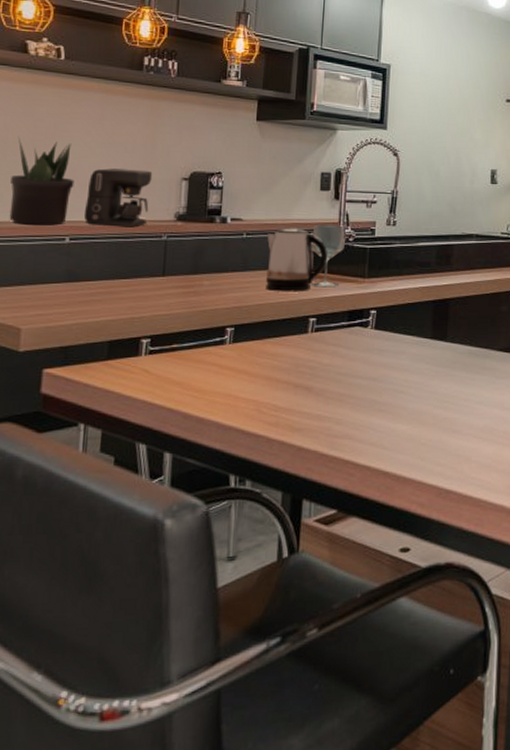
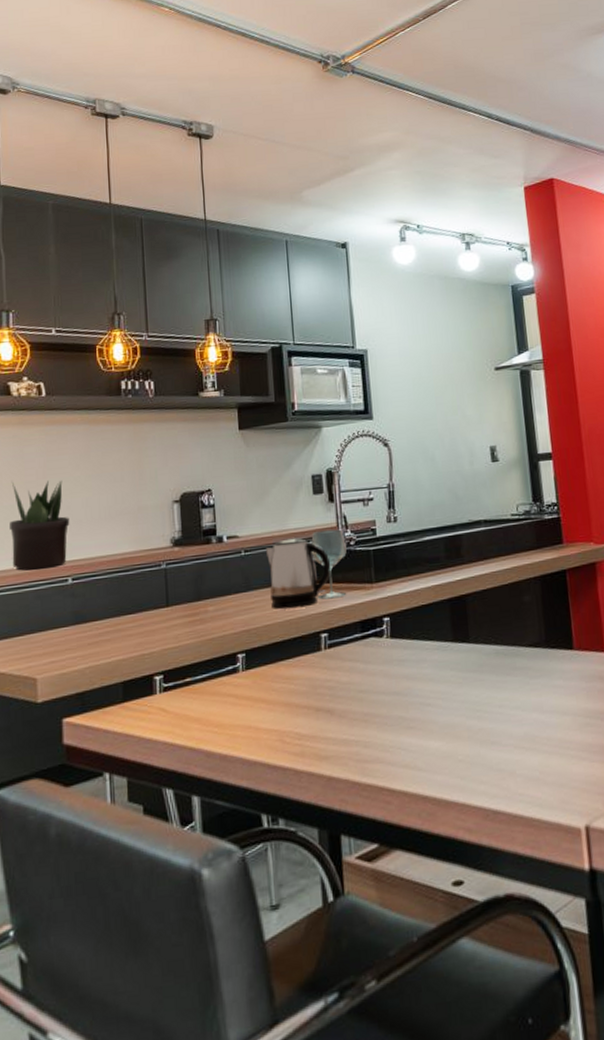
coffee maker: present [84,168,153,228] -> none [83,497,145,562]

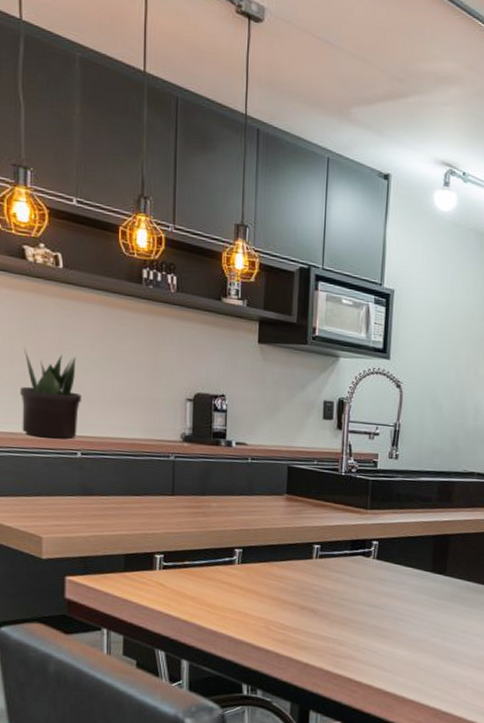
kettle: present [265,538,331,610] -> none [271,455,331,520]
wine glass: present [311,529,348,600] -> none [314,453,349,517]

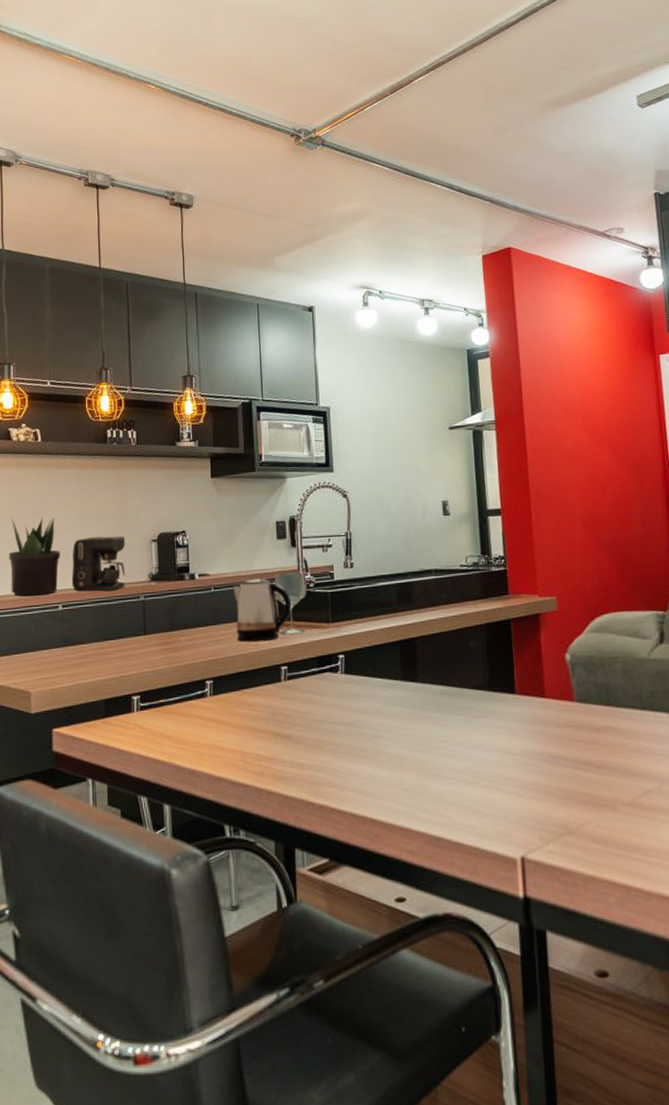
coffee maker: none [94,384,158,446] -> present [72,535,126,592]
kettle: none [271,455,331,520] -> present [232,578,292,643]
wine glass: none [314,453,349,517] -> present [274,572,308,636]

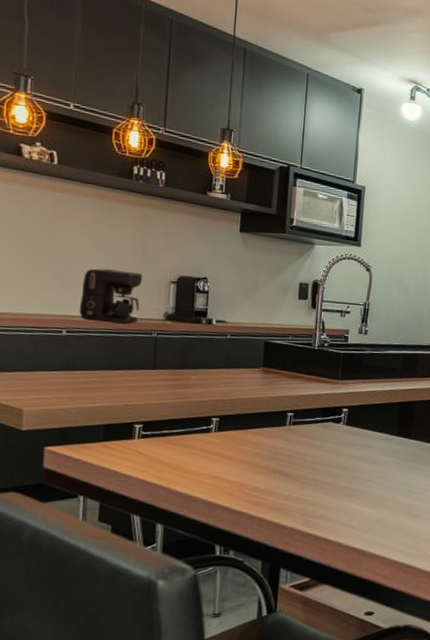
planter: present [9,517,61,597] -> none [9,235,70,320]
kettle: present [232,578,292,643] -> none [248,331,305,390]
wine glass: present [274,572,308,636] -> none [289,330,322,387]

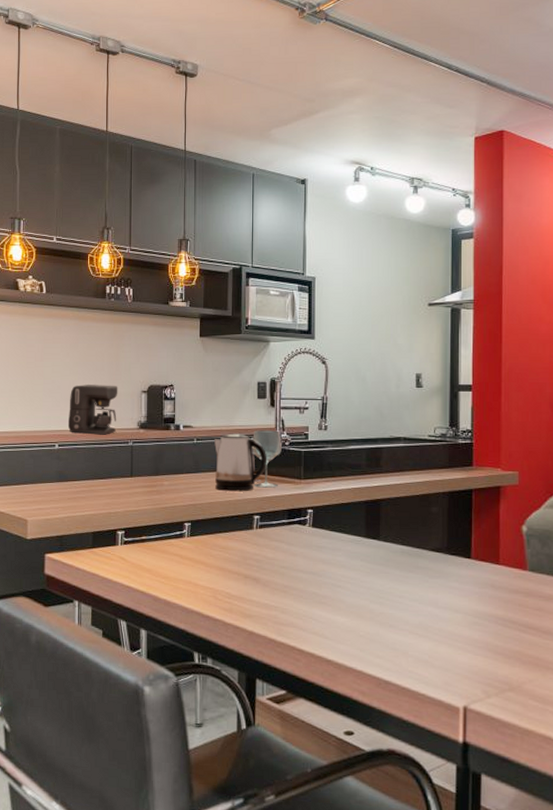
kettle: none [248,331,305,390] -> present [213,433,267,492]
wine glass: none [289,330,322,387] -> present [251,430,283,488]

